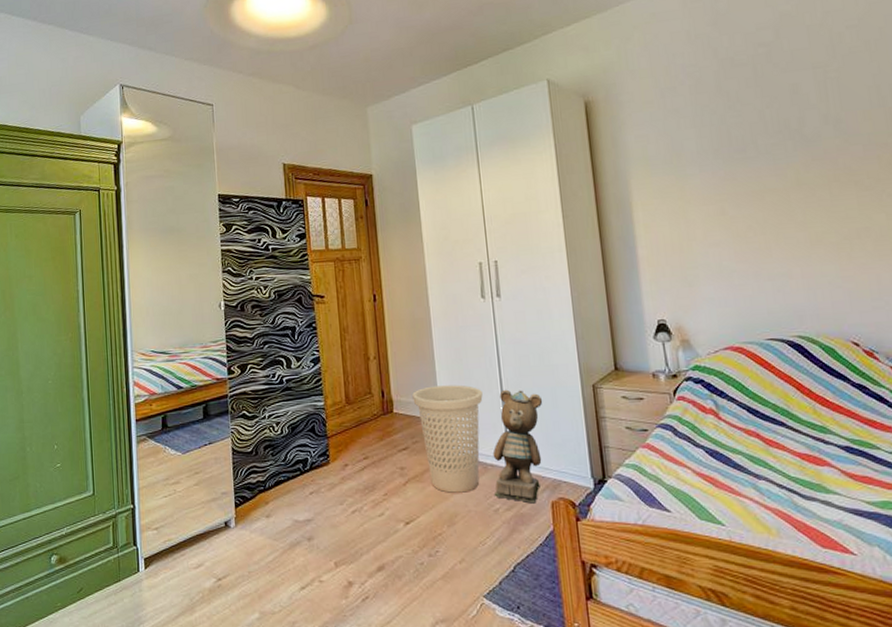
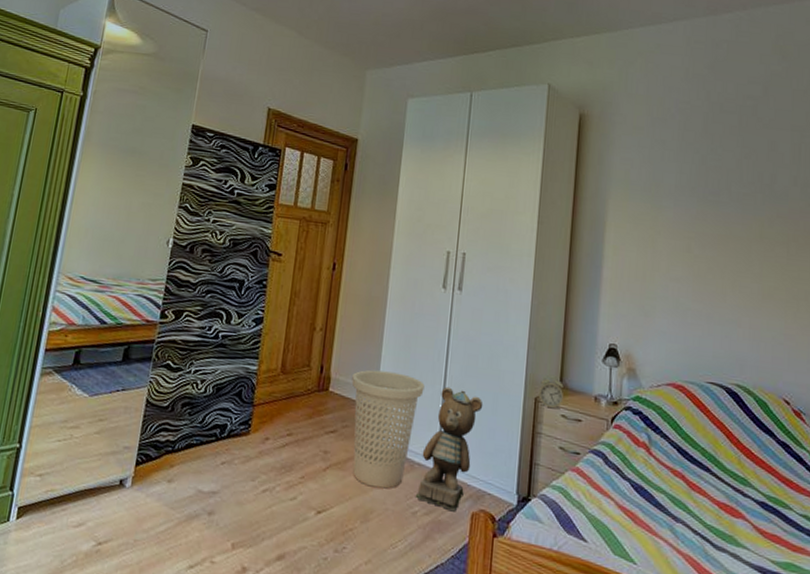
alarm clock: none [594,360,622,392] -> present [538,374,564,410]

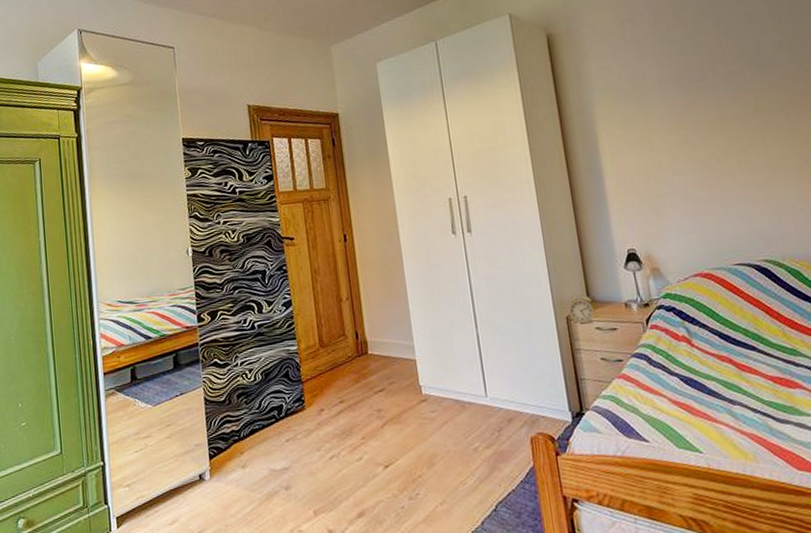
laundry basket: present [352,370,425,489] -> none [387,322,458,434]
teddy bear: present [415,386,483,512] -> none [469,325,519,441]

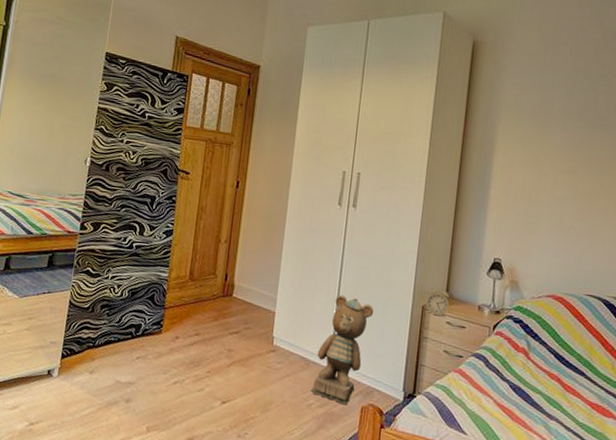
teddy bear: none [469,325,519,441] -> present [310,294,374,405]

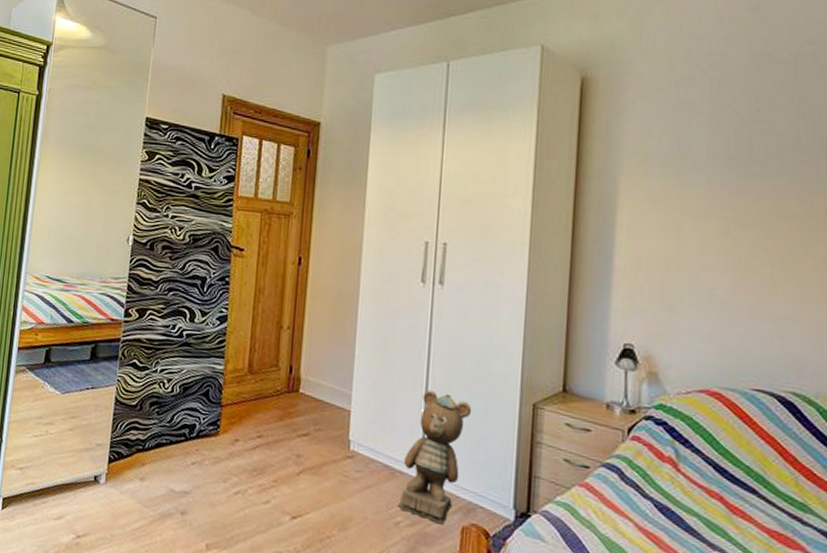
alarm clock: present [425,285,450,317] -> none [537,378,569,417]

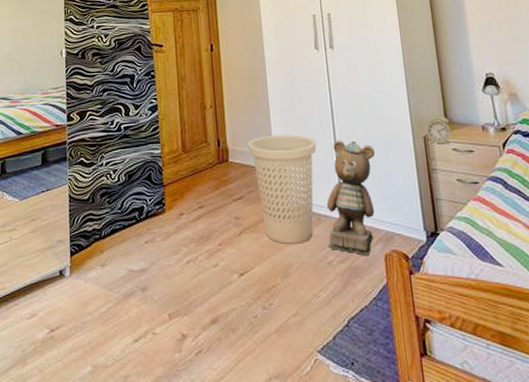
laundry basket: none [323,370,404,497] -> present [247,134,317,244]
alarm clock: none [537,378,569,417] -> present [425,112,452,144]

